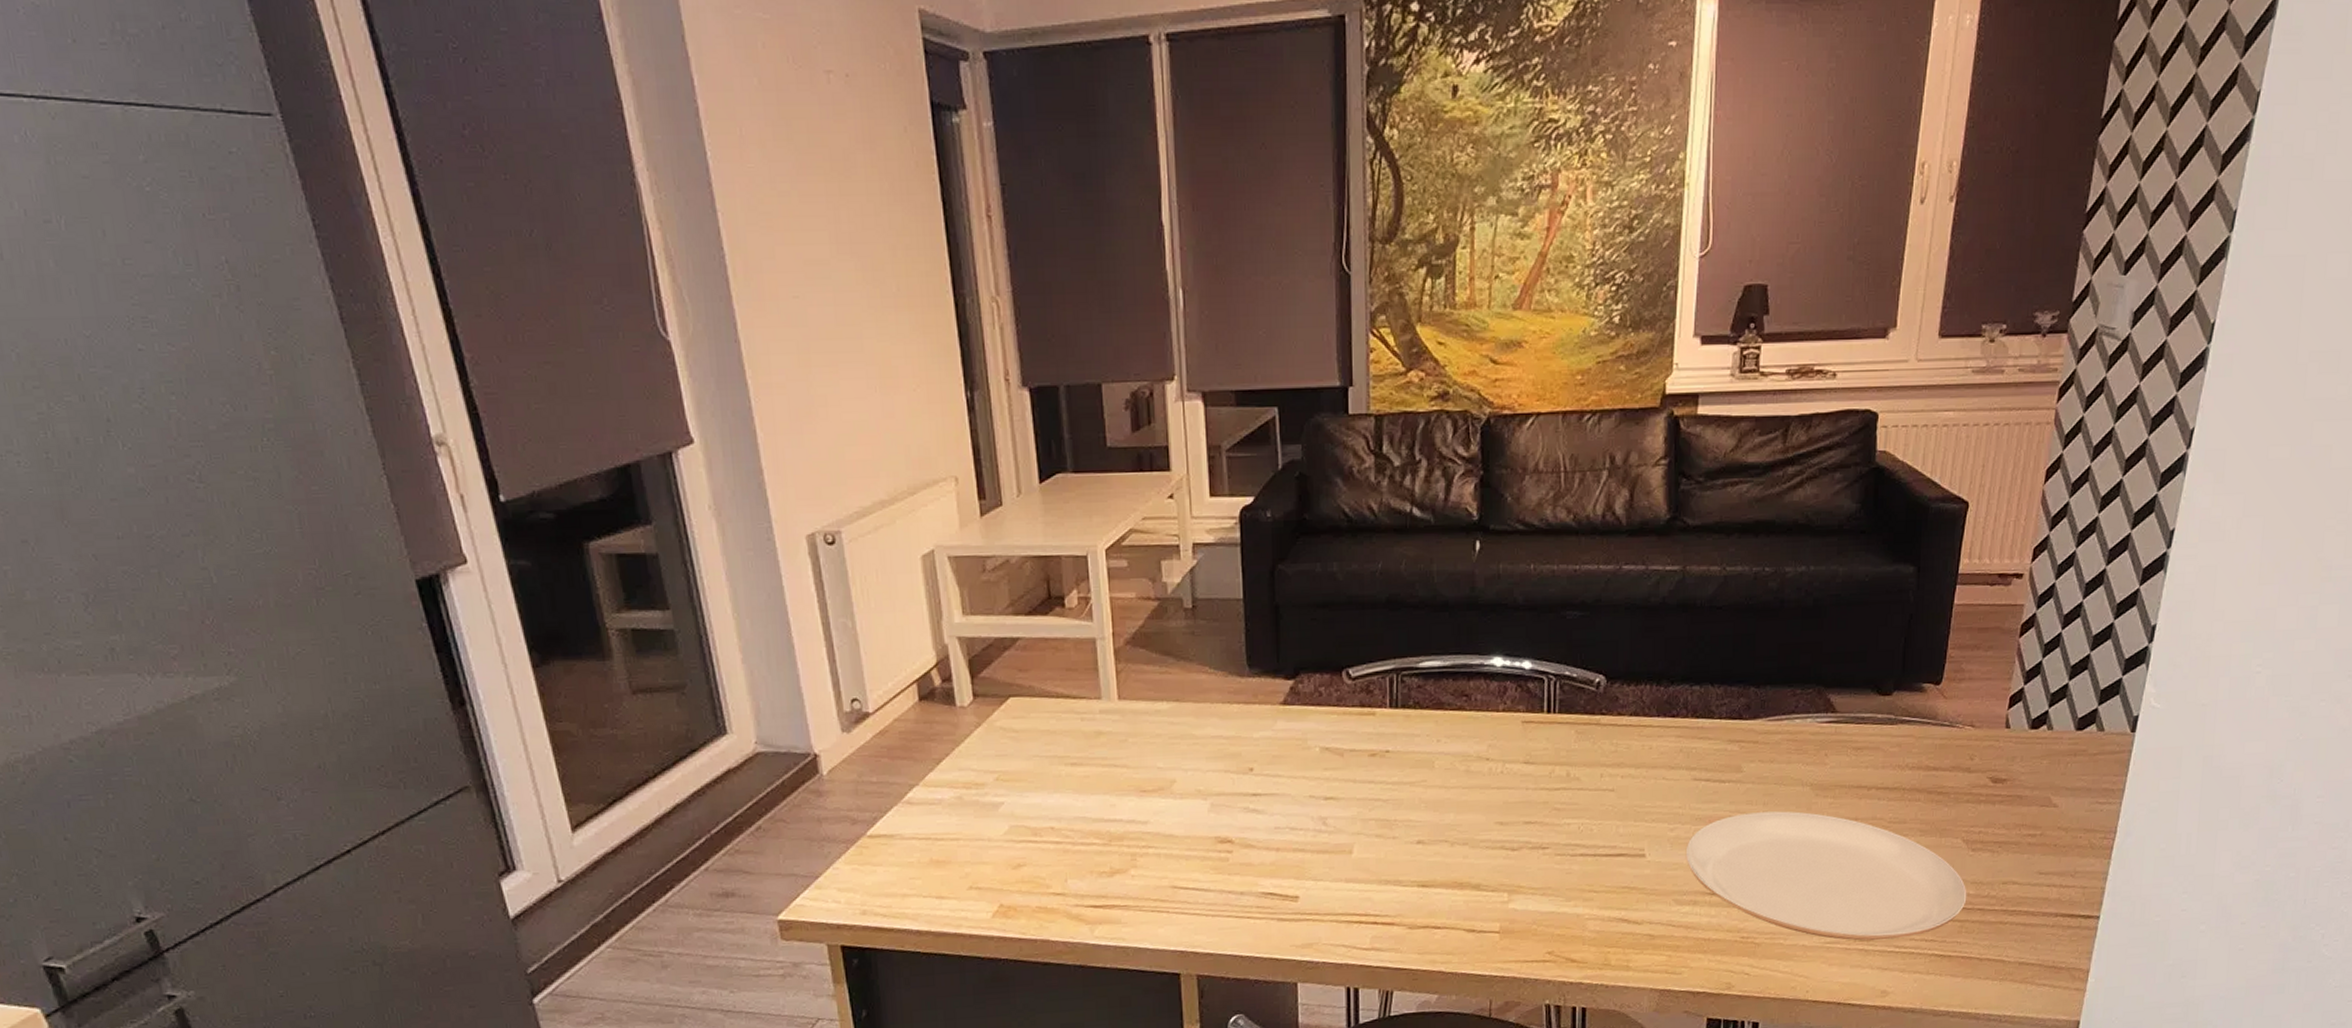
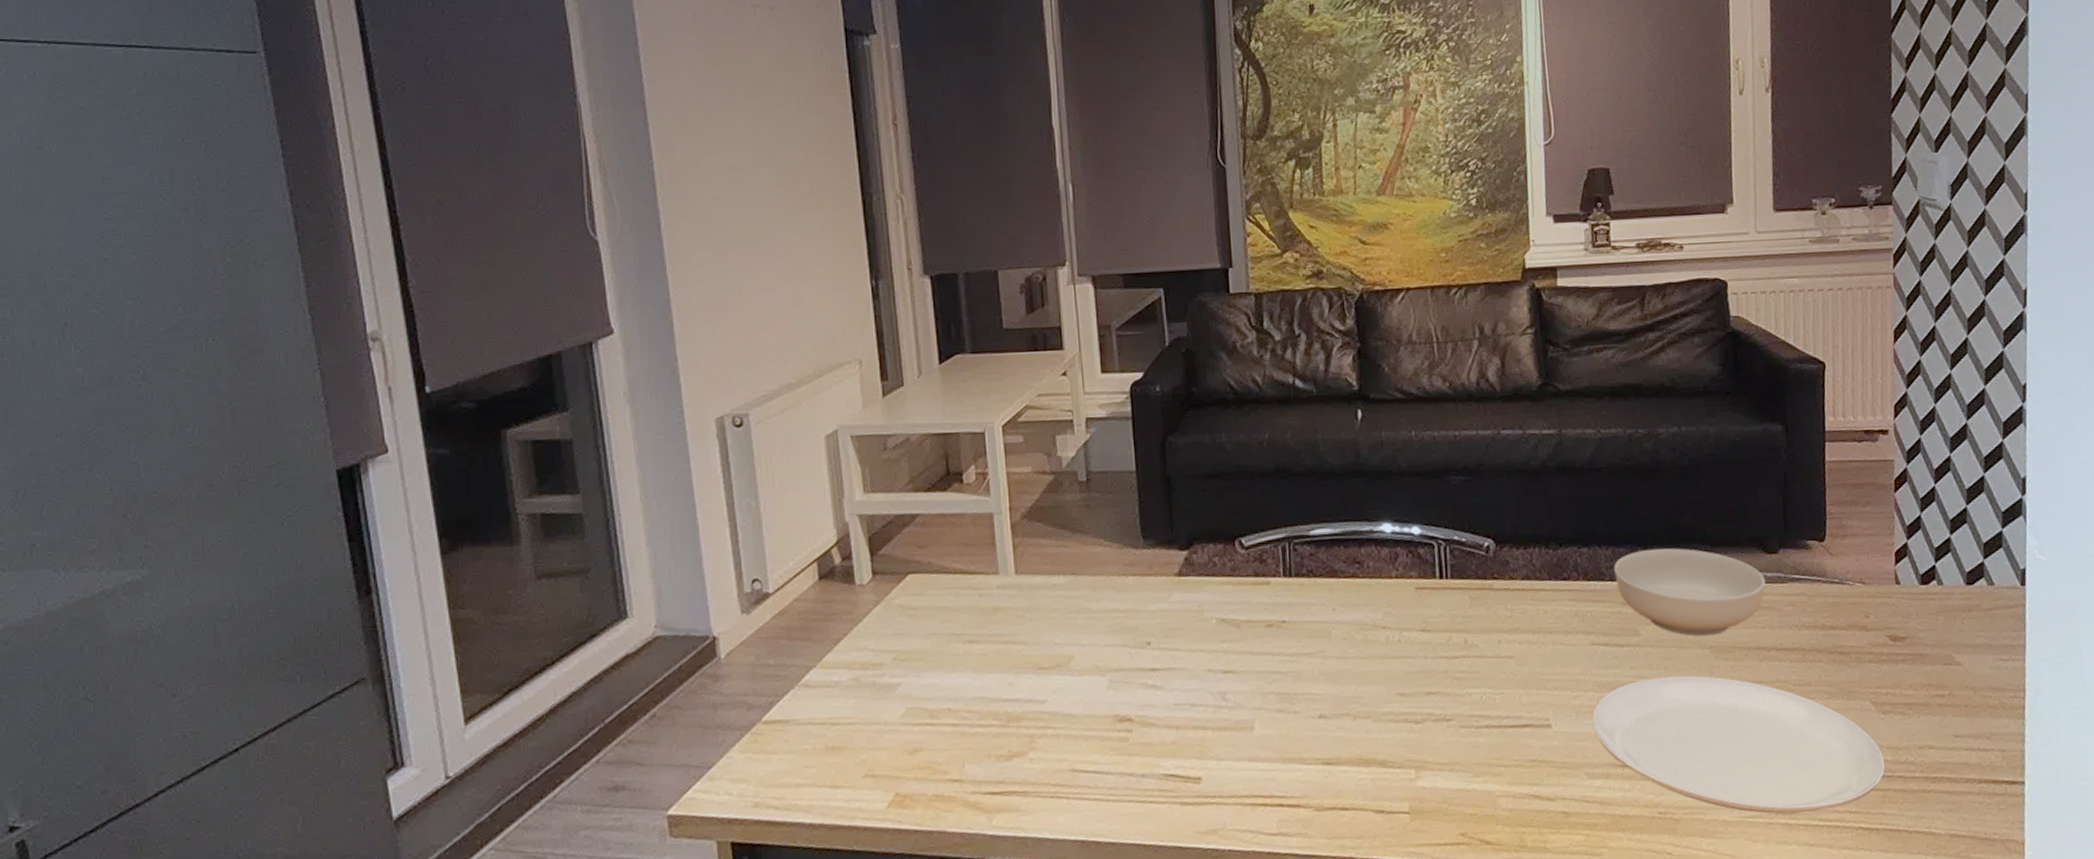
bowl: none [1723,687,1875,774] -> present [1613,548,1766,637]

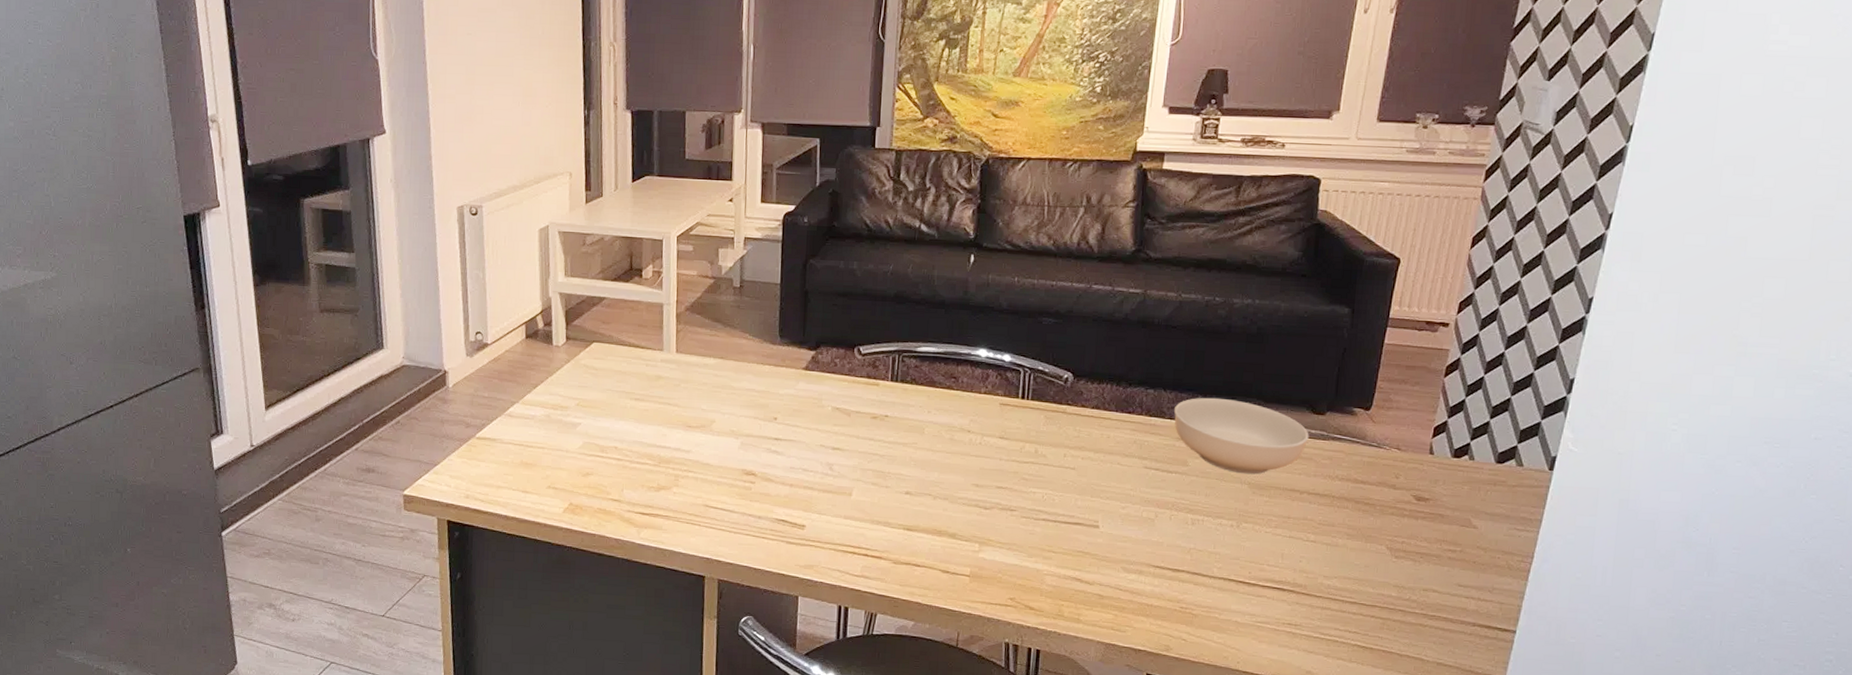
plate: present [1591,675,1885,814] -> none [1134,501,1390,627]

